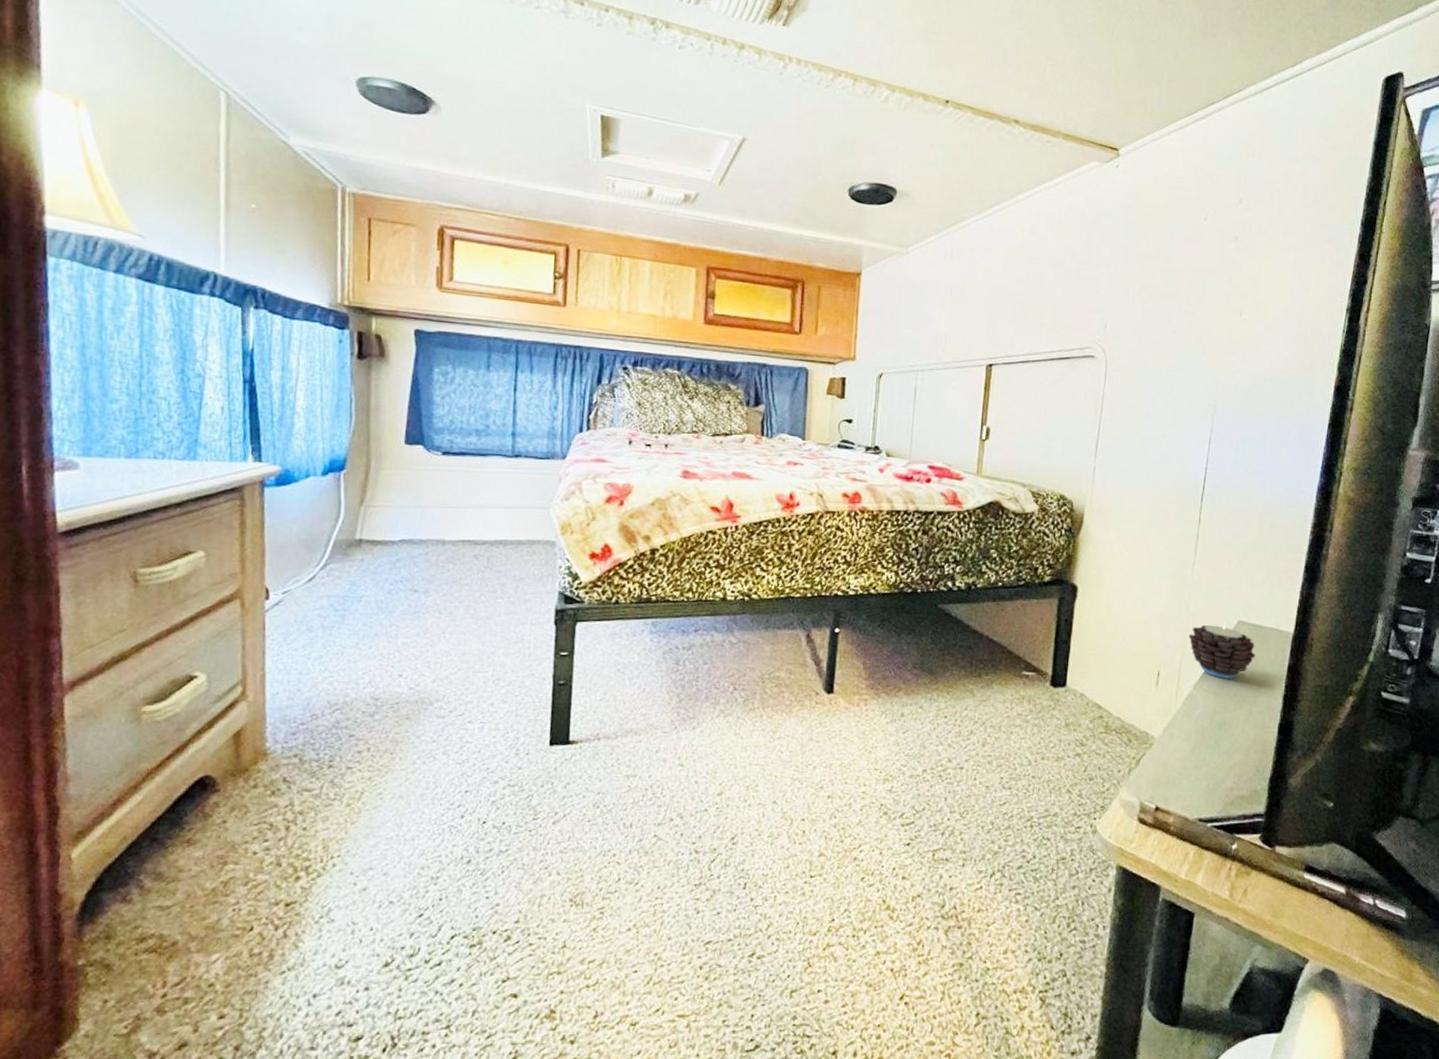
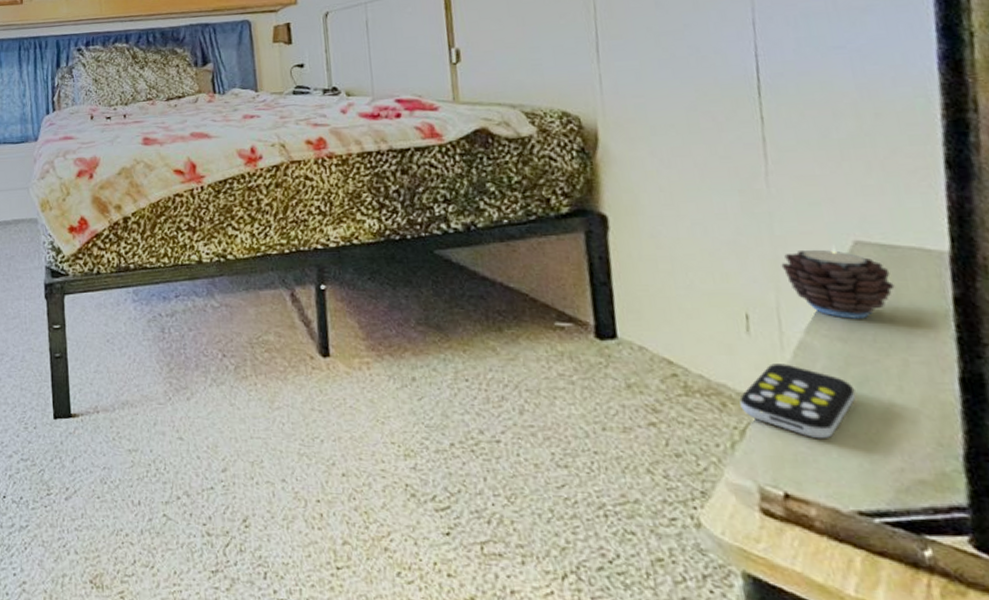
remote control: none [1140,710,1216,767] -> present [739,364,856,439]

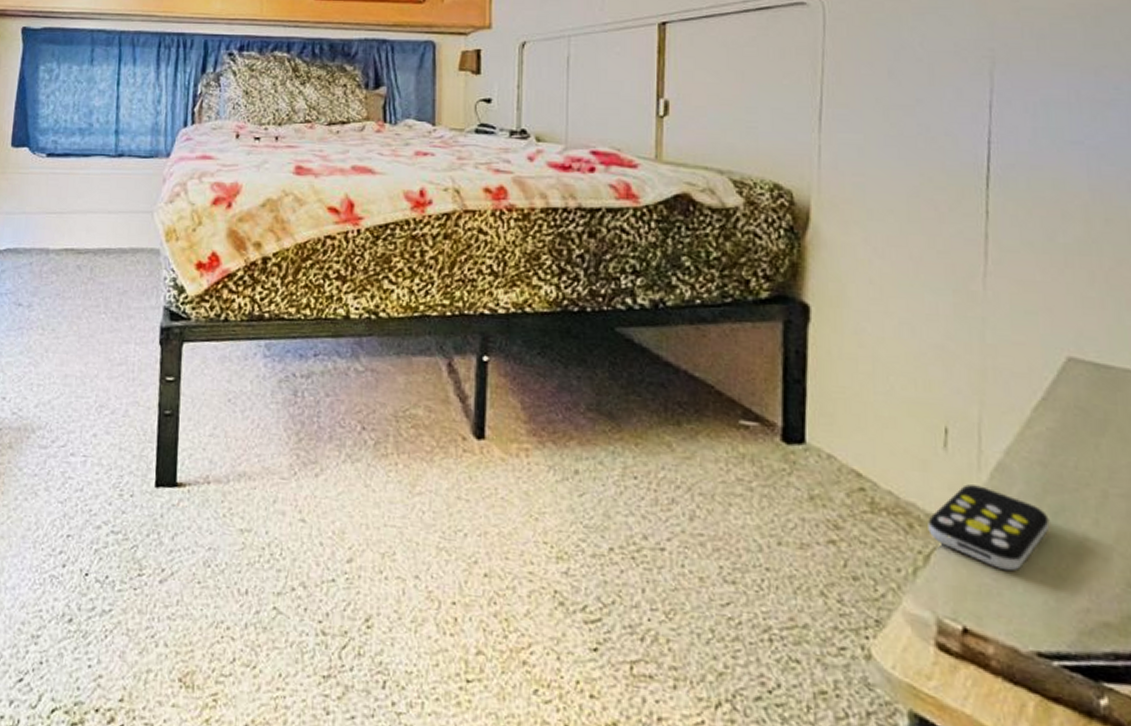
candle: present [781,244,895,319] -> none [988,358,1104,443]

